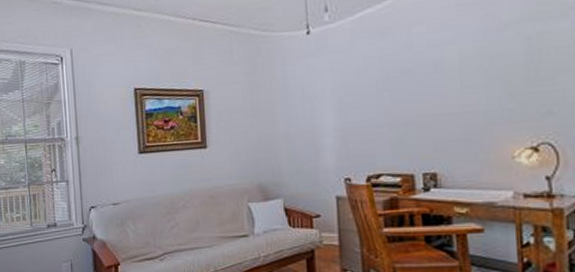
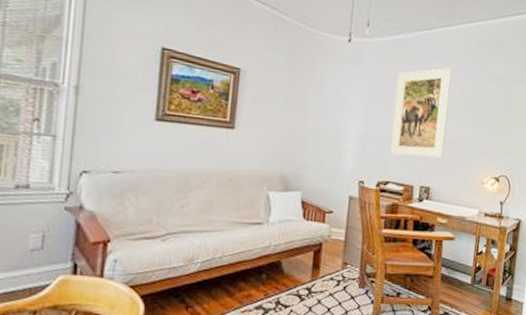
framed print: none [372,28,448,144] -> present [390,67,452,158]

